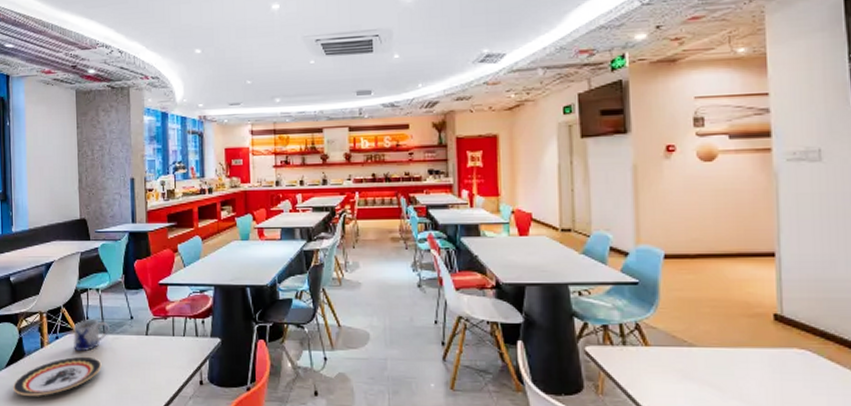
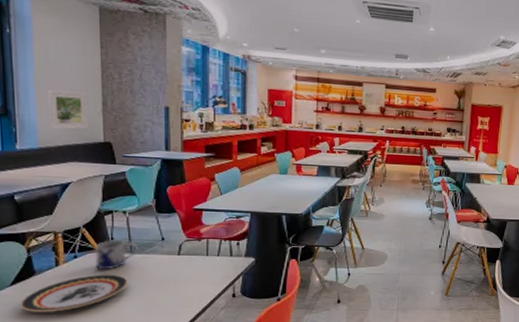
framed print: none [37,172,67,211] -> present [48,90,88,130]

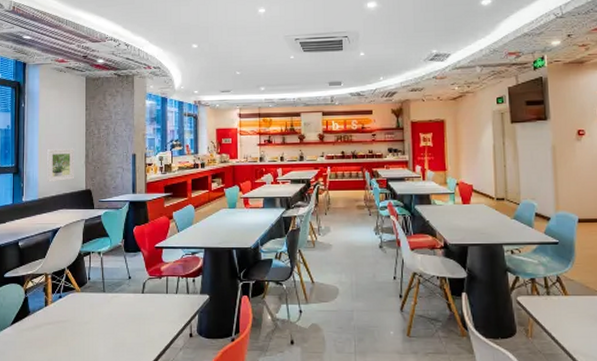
plate: present [19,274,128,312] -> none [16,313,101,351]
mug: present [95,239,138,270] -> none [76,279,109,310]

